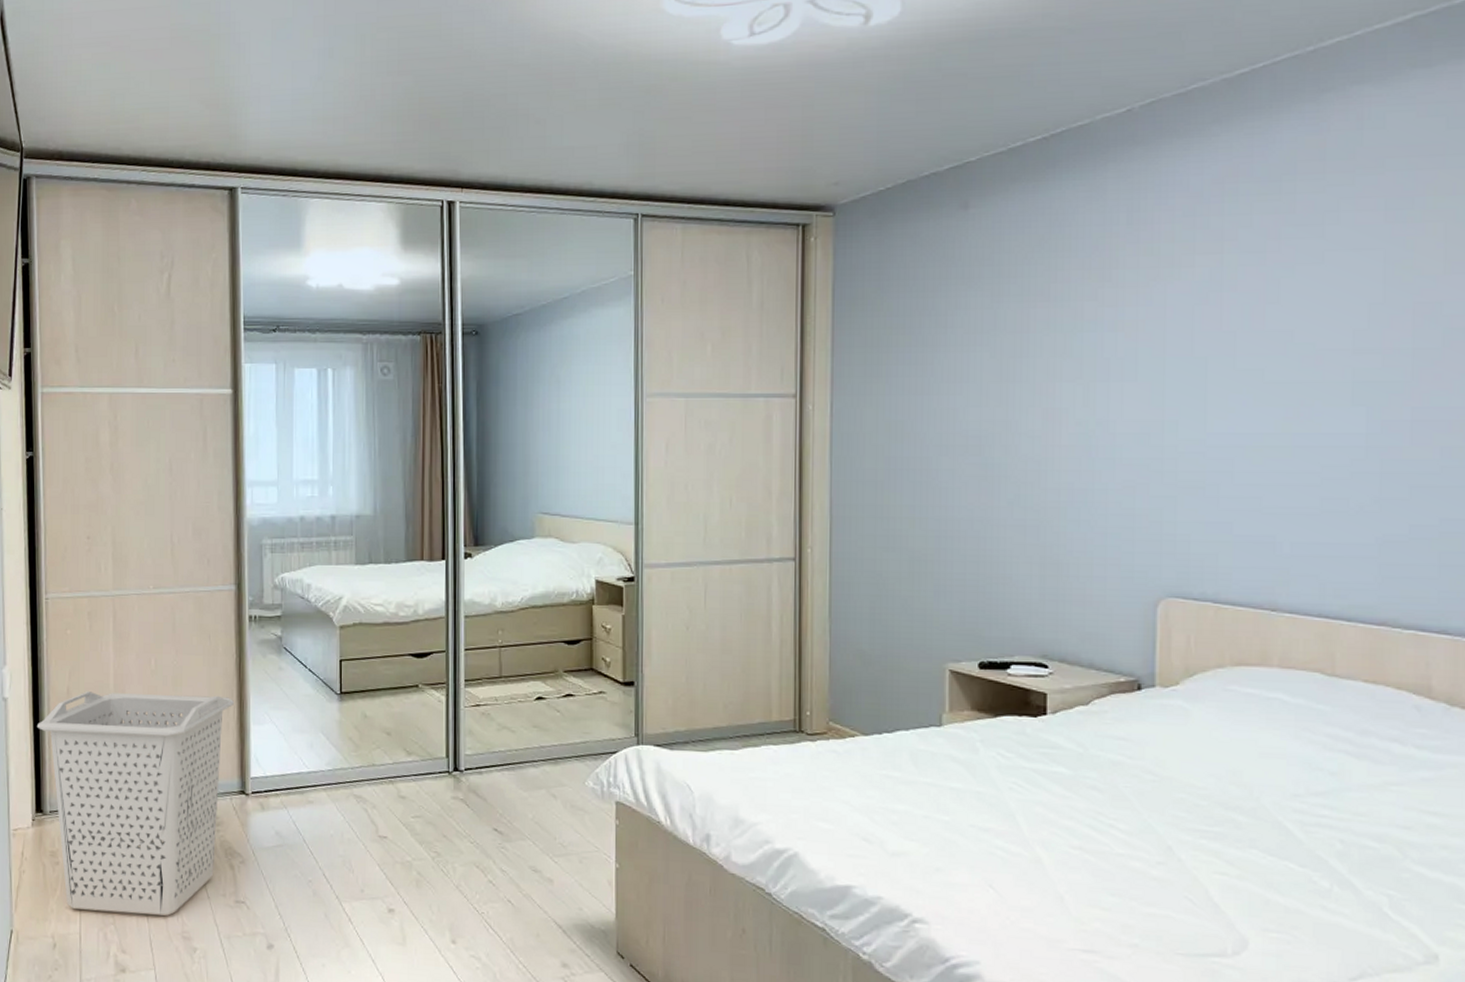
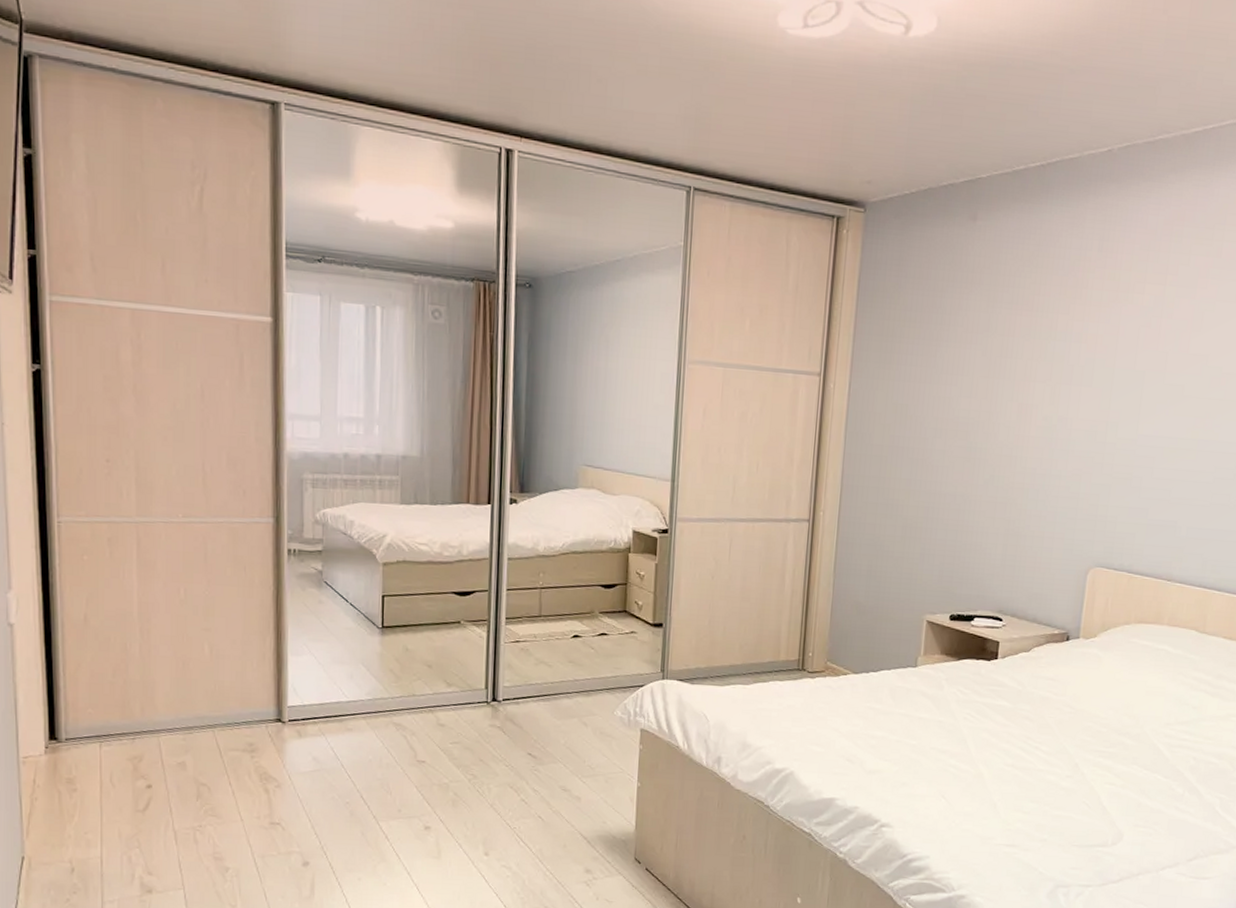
laundry basket: present [37,691,234,917] -> none [50,619,271,839]

